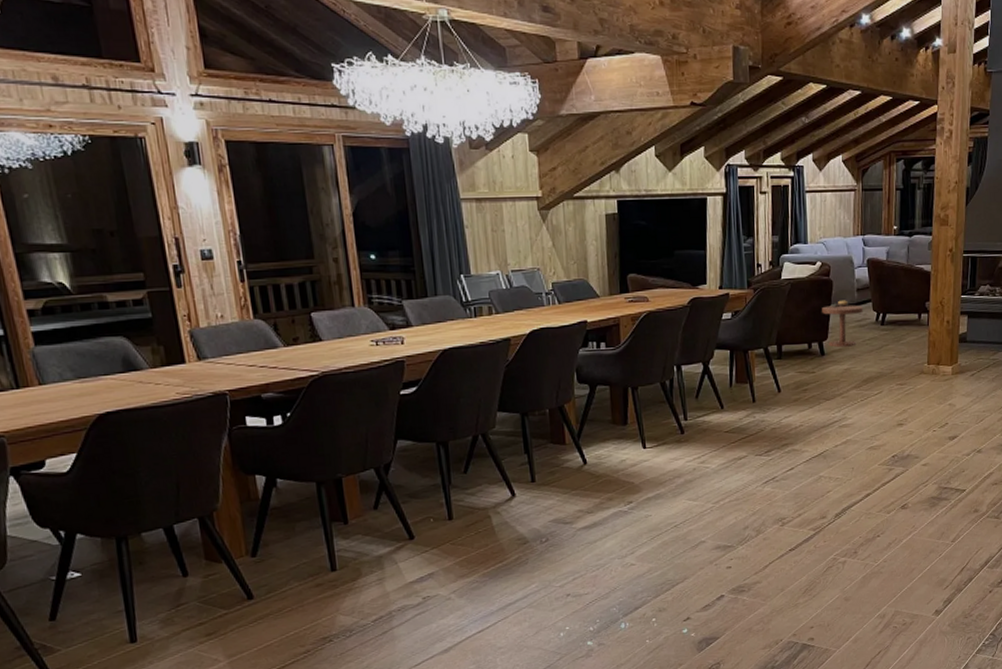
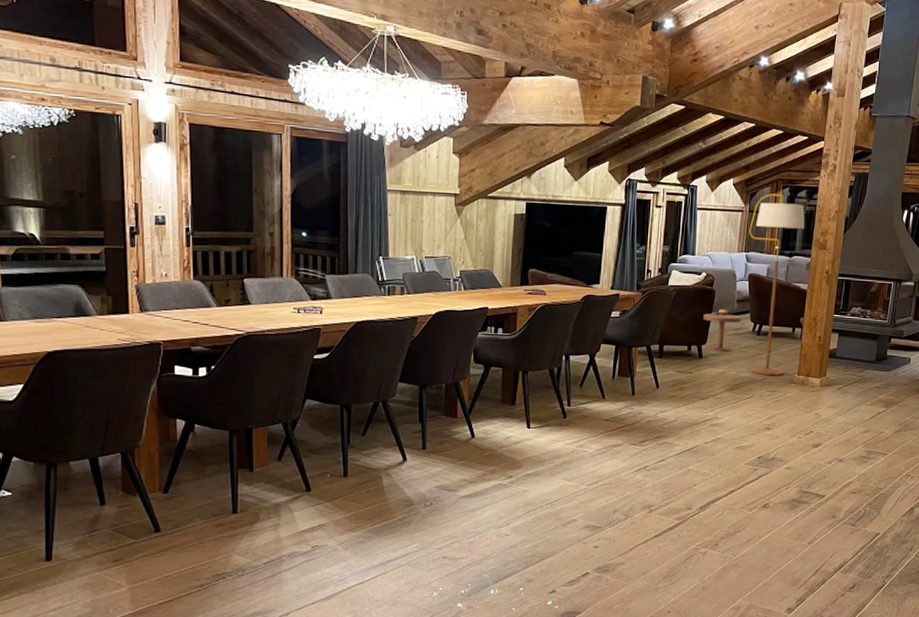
floor lamp: none [863,168,924,368] -> present [749,193,805,376]

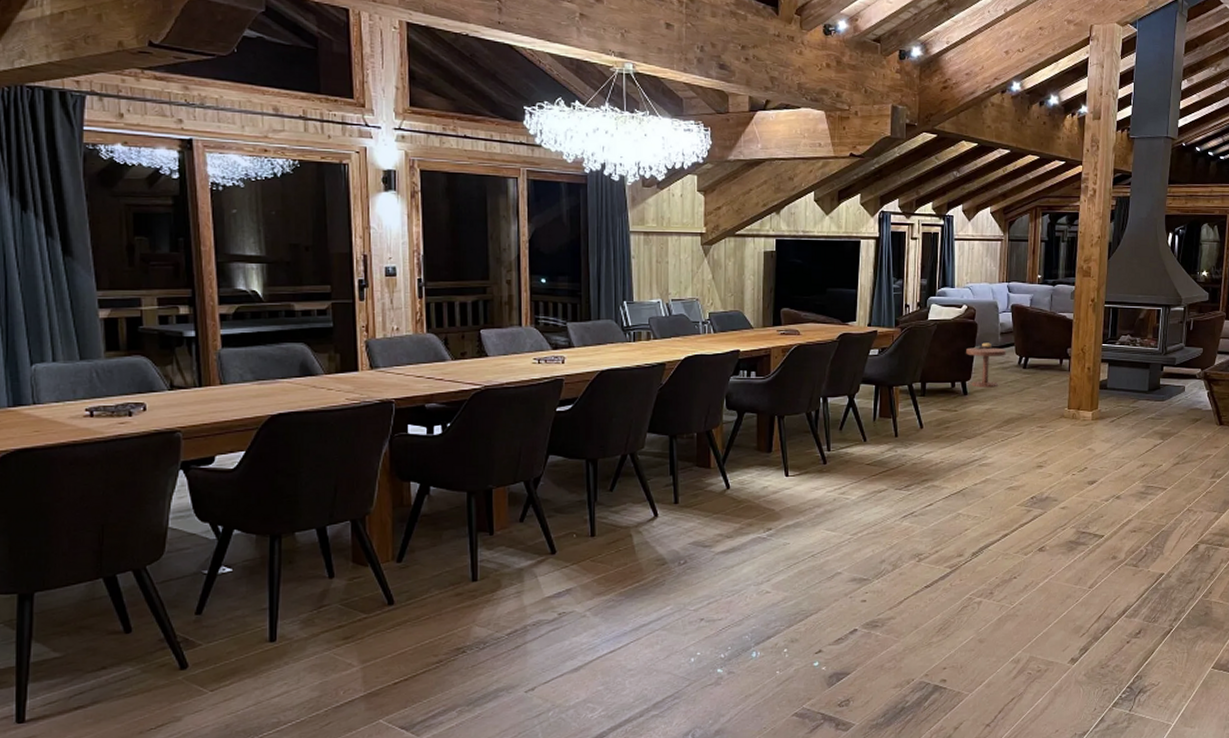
floor lamp: present [749,193,805,376] -> none [1009,221,1067,411]

